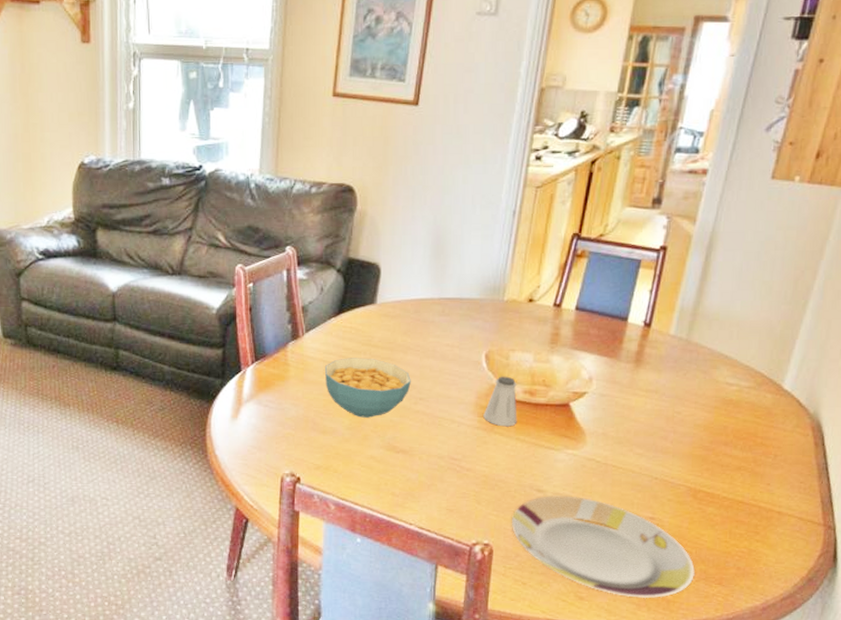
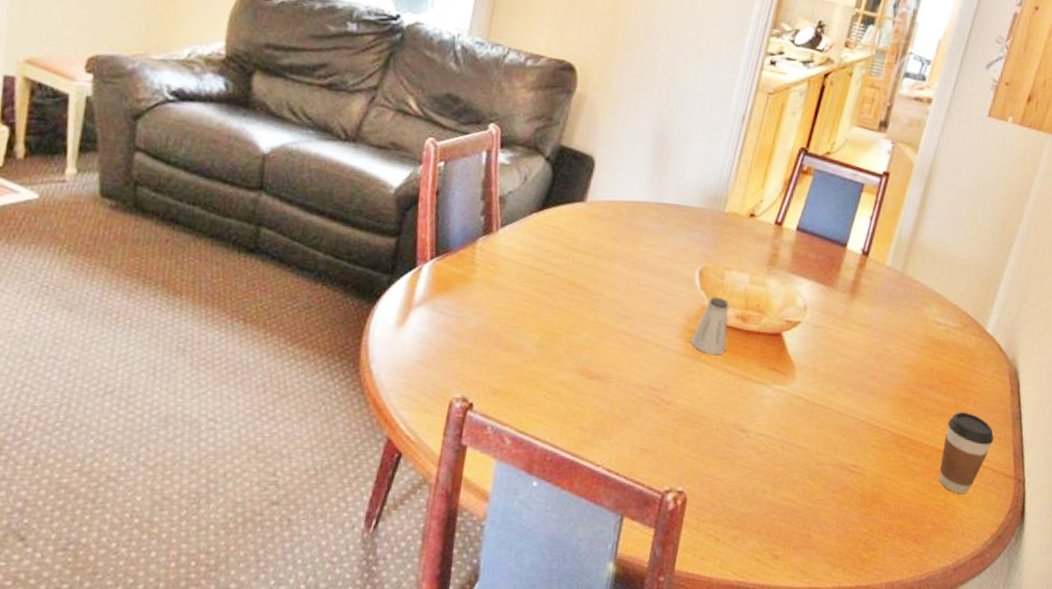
cereal bowl: present [324,358,411,418] -> none [516,262,616,335]
plate: present [511,496,695,599] -> none [709,437,892,558]
coffee cup: none [741,466,799,540] -> present [939,412,994,494]

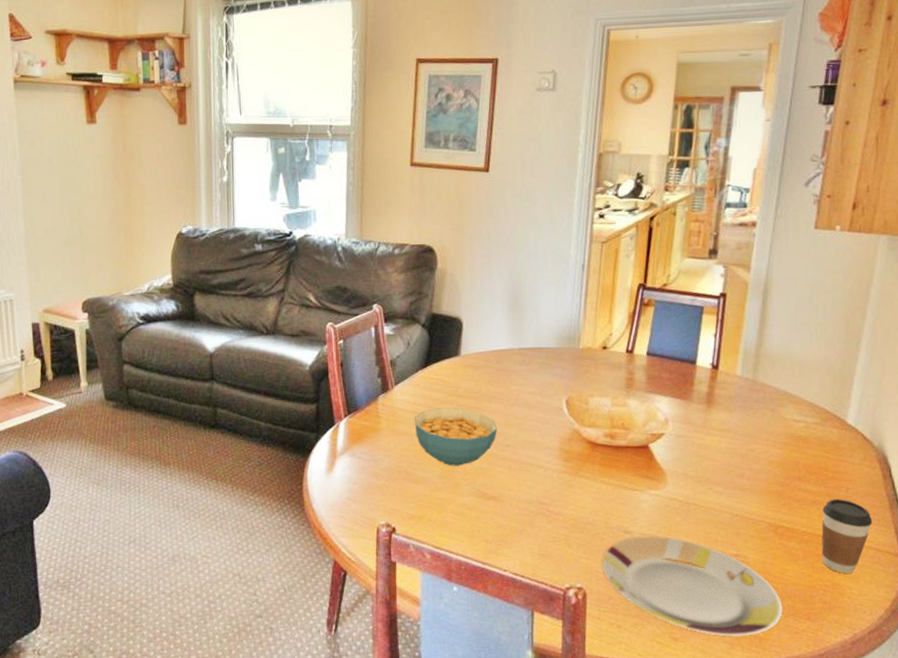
cereal bowl: none [516,262,616,335] -> present [414,408,497,466]
saltshaker: present [691,297,730,356] -> none [568,421,601,470]
plate: none [709,437,892,558] -> present [602,536,783,637]

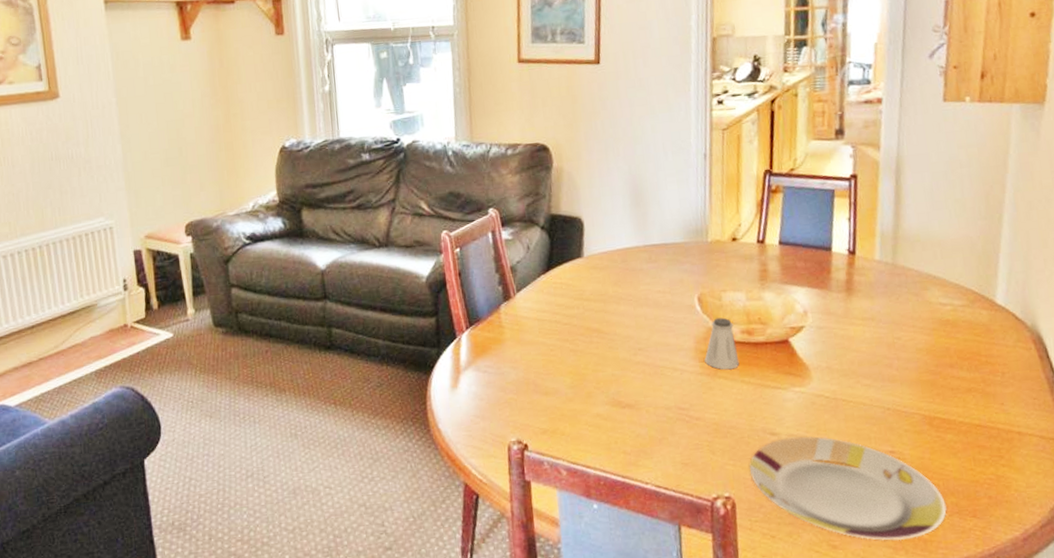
cereal bowl: present [414,408,497,466] -> none [539,312,628,375]
saltshaker: none [568,421,601,470] -> present [704,317,740,370]
coffee cup: present [821,499,873,573] -> none [979,384,1034,465]

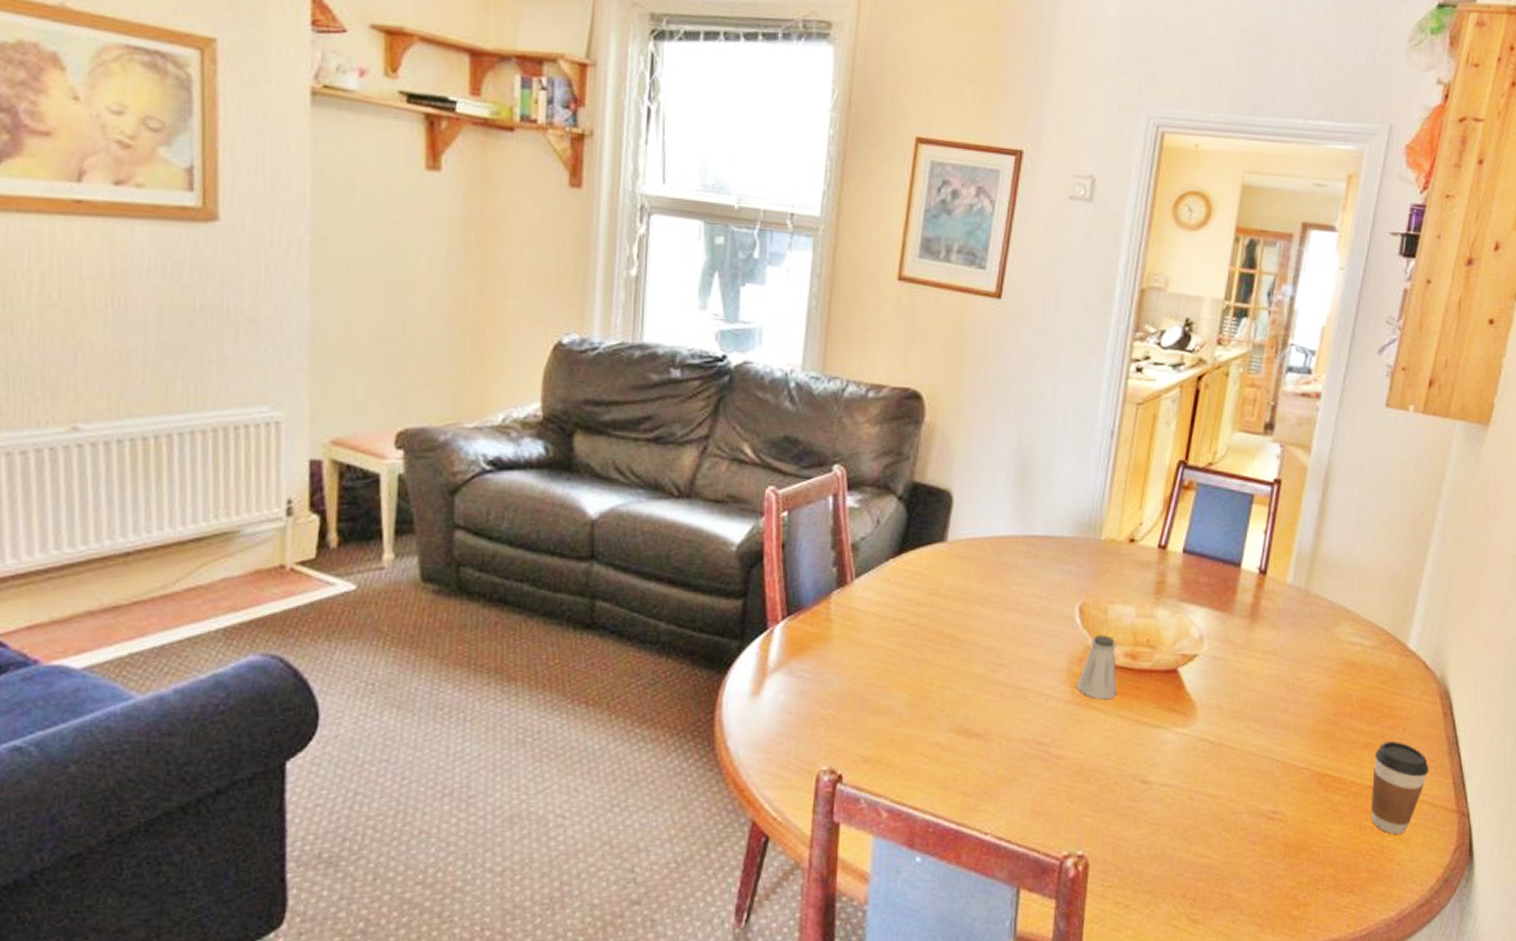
plate: present [749,436,947,541] -> none [1110,787,1323,917]
coffee cup: none [979,384,1034,465] -> present [1372,741,1429,834]

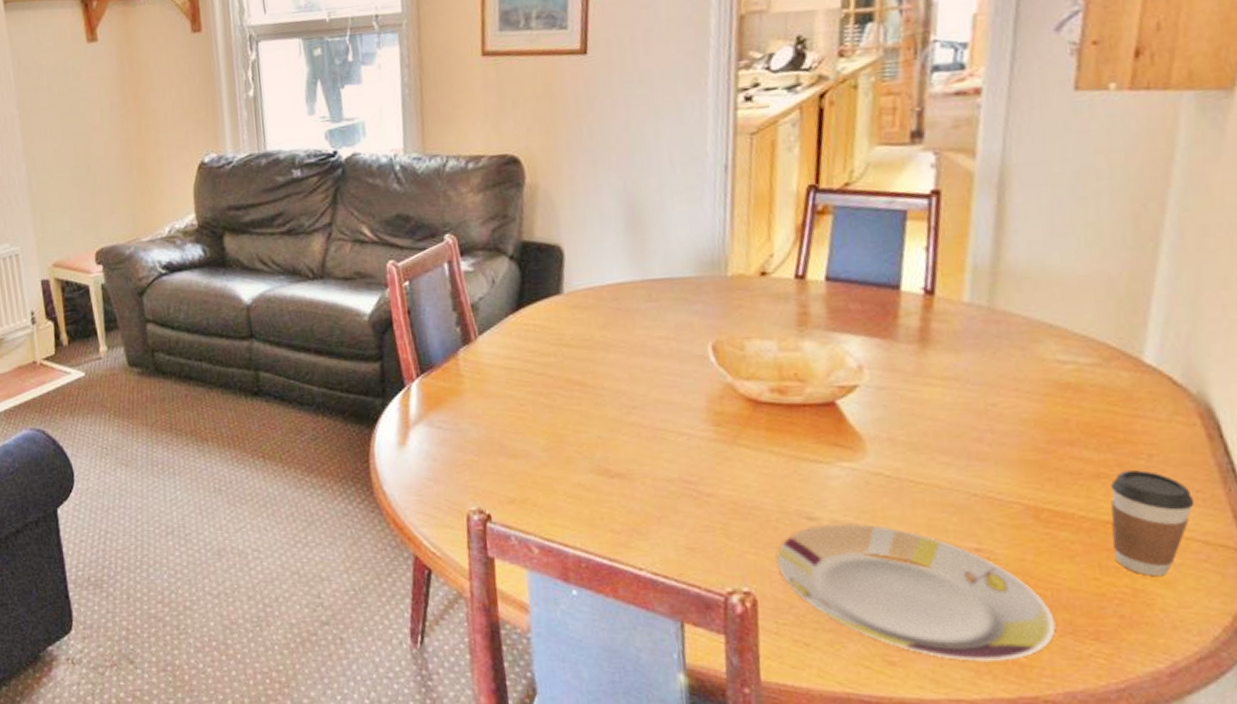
saltshaker: present [1077,635,1117,700] -> none [719,371,767,437]
plate: none [1110,787,1323,917] -> present [776,524,1056,663]

